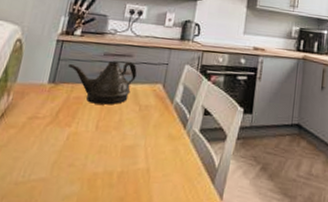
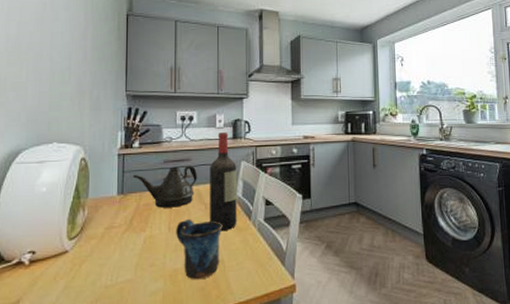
mug: none [103,119,155,188] -> present [176,219,223,280]
wine bottle: none [142,31,180,137] -> present [210,132,237,230]

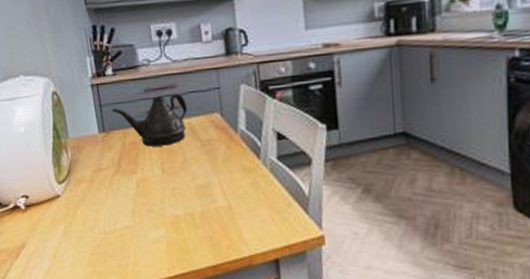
mug: present [176,219,223,280] -> none [170,158,228,228]
wine bottle: present [210,132,237,230] -> none [201,47,243,172]

